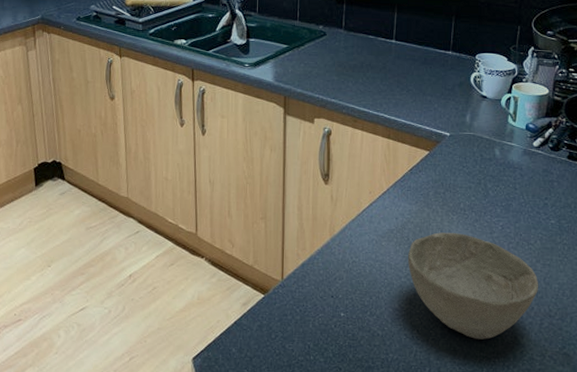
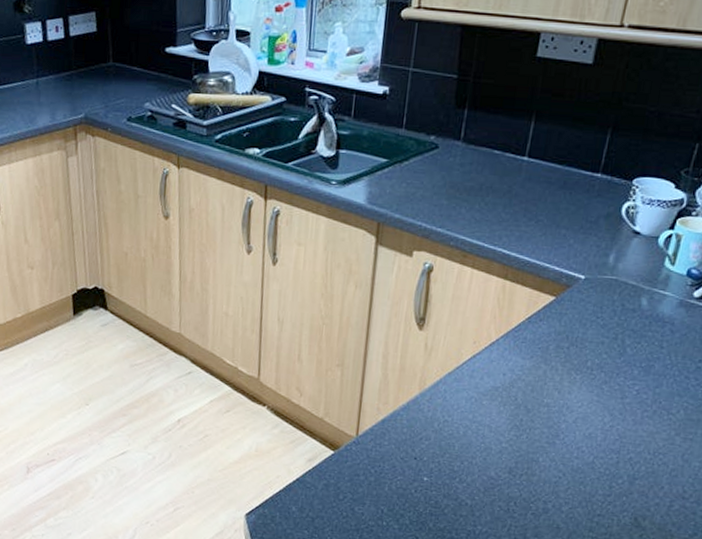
bowl: present [408,232,539,340] -> none [512,393,675,519]

